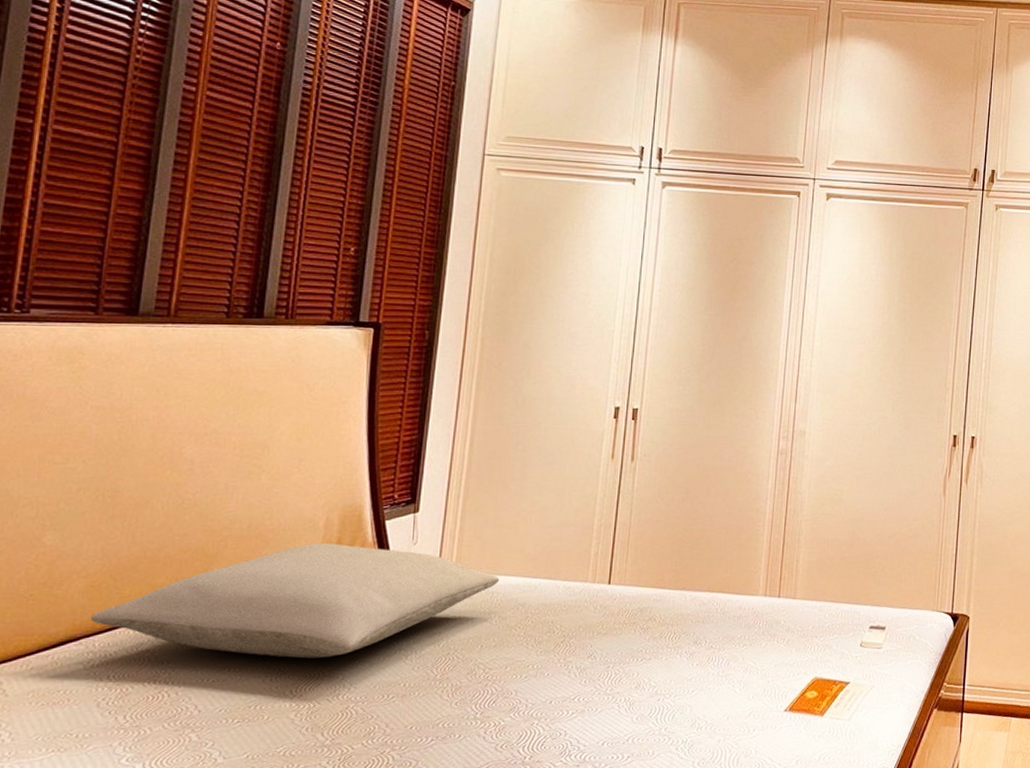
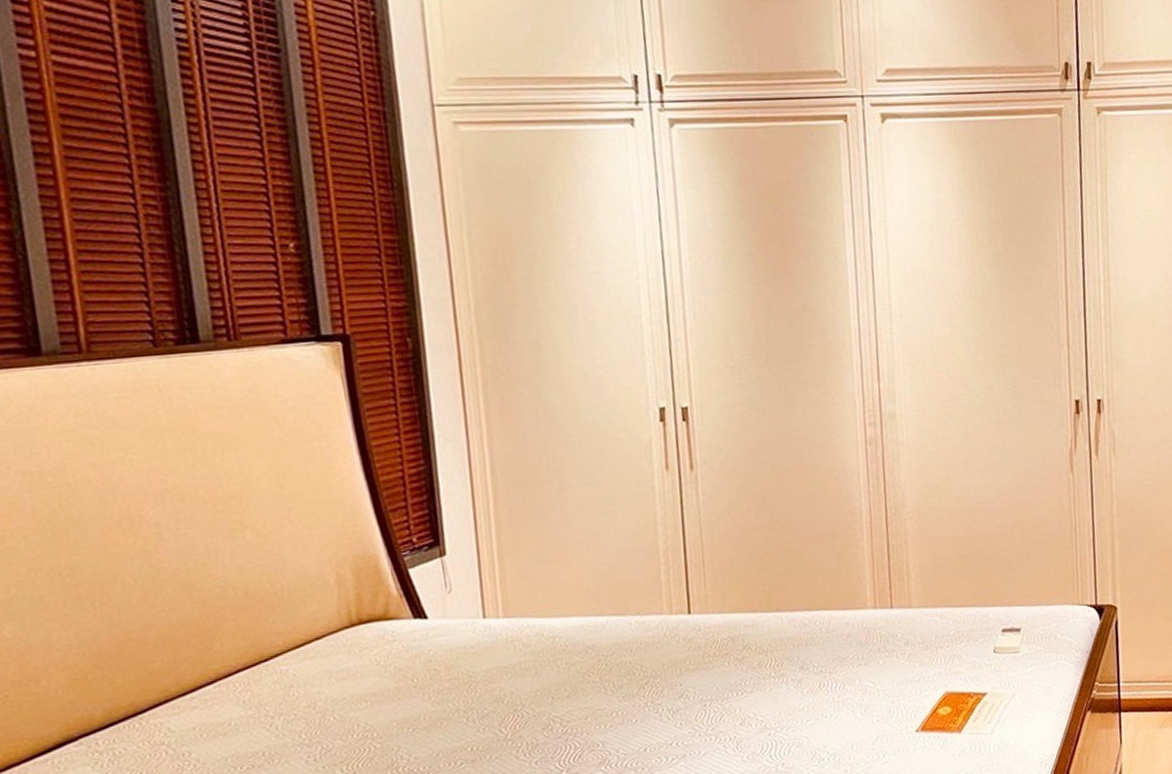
pillow: present [91,544,500,659] -> none [84,601,559,735]

